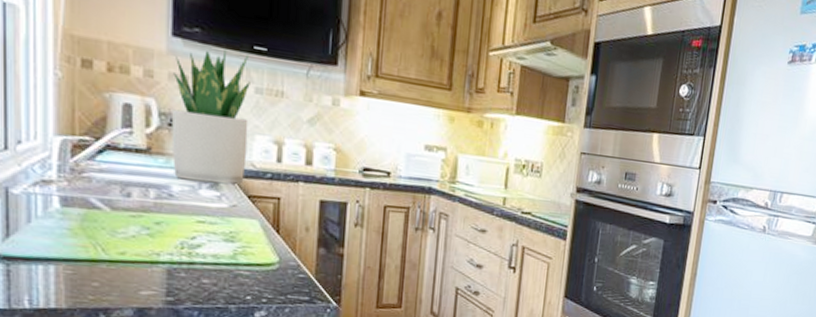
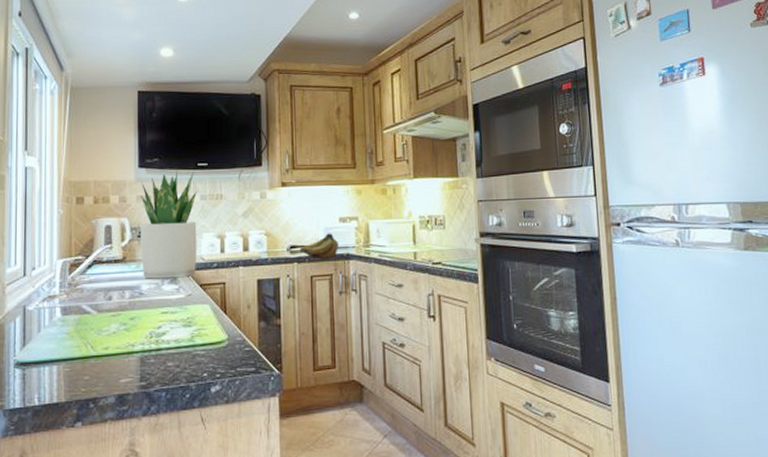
fruit: none [374,160,422,191] -> present [299,233,339,259]

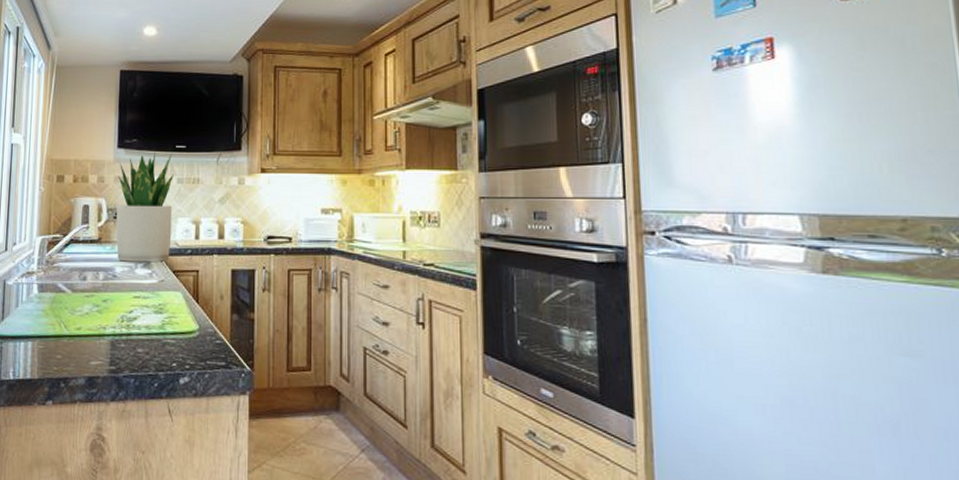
fruit: present [299,233,339,259] -> none [277,225,320,253]

